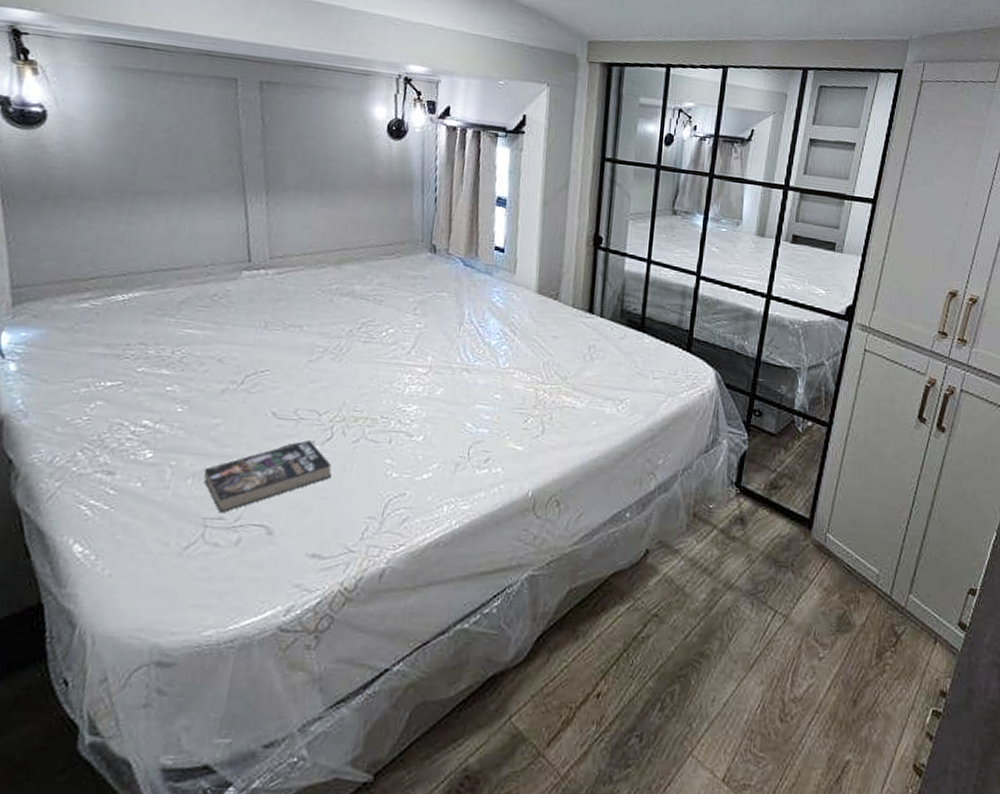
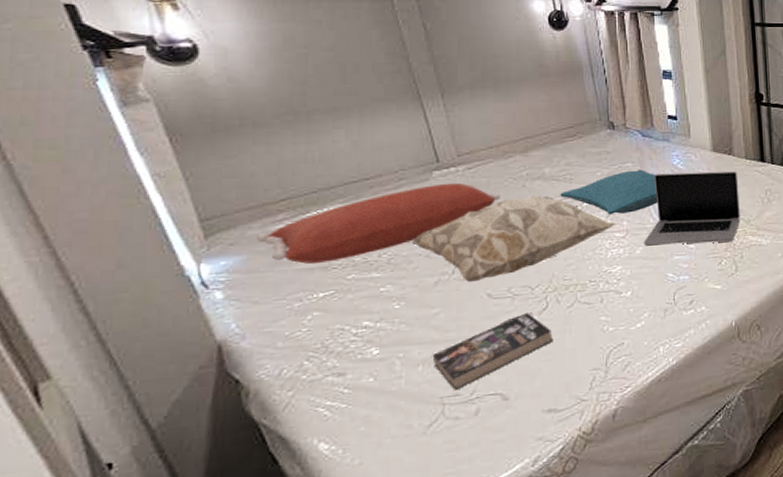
pillow: none [59,285,306,350] -> present [256,182,500,264]
decorative pillow: none [207,312,419,396] -> present [411,195,615,282]
pillow: none [366,301,471,348] -> present [560,169,658,214]
laptop: none [446,309,561,398] -> present [643,171,740,245]

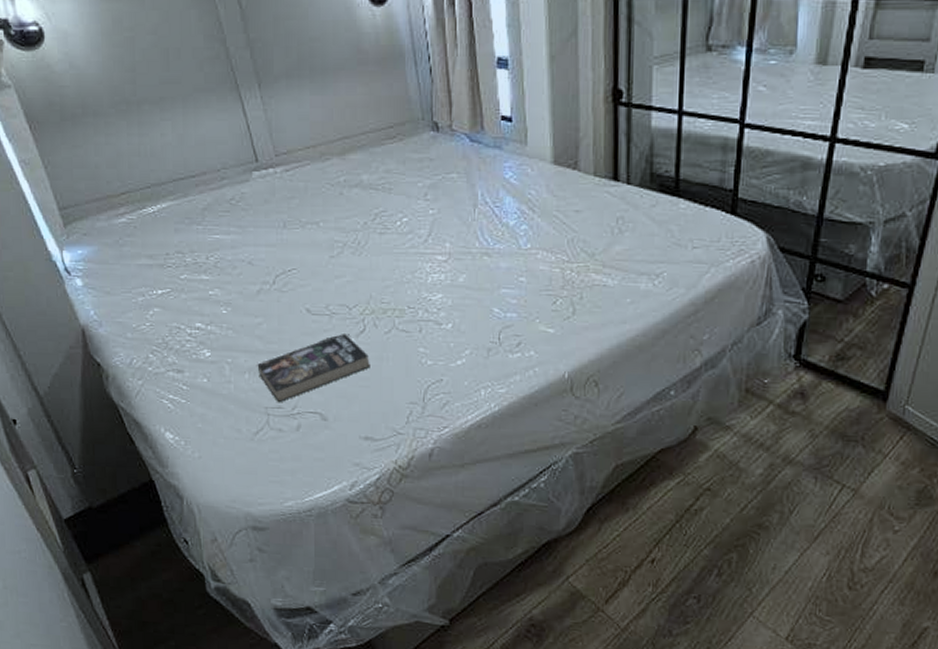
pillow: present [256,182,500,264] -> none [104,185,318,260]
decorative pillow: present [411,195,615,282] -> none [235,204,437,294]
pillow: present [560,169,658,214] -> none [378,182,486,233]
laptop: present [643,171,740,245] -> none [467,189,583,278]

